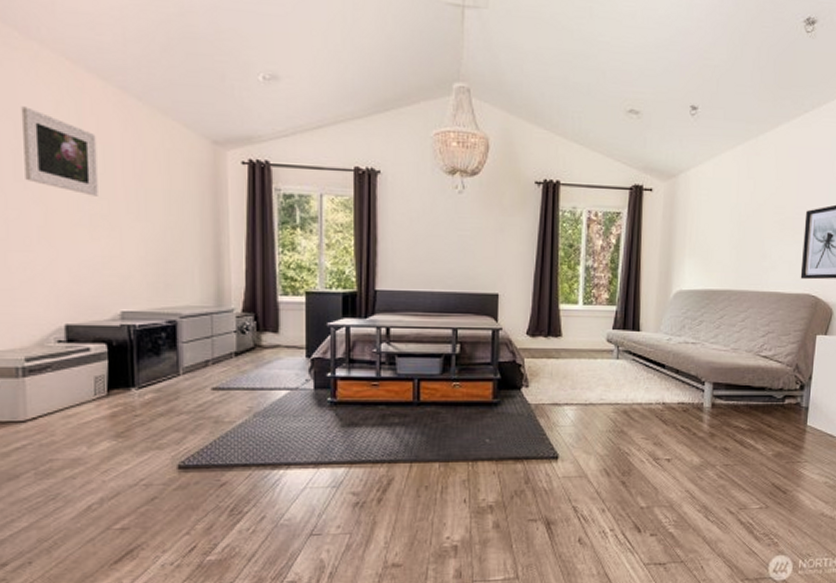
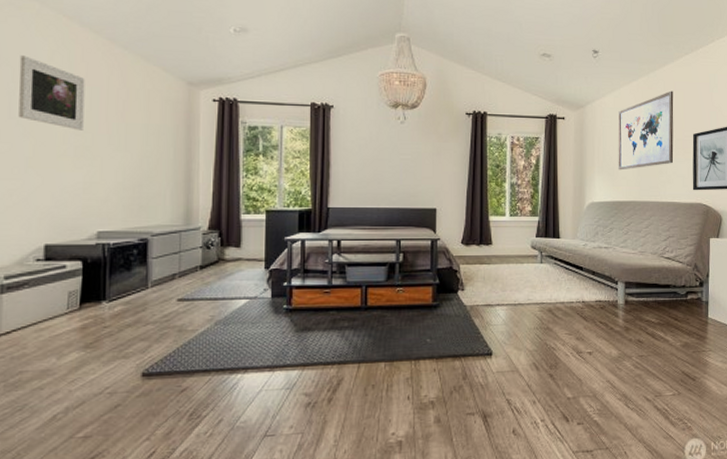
wall art: none [713,157,786,254] -> present [618,90,674,170]

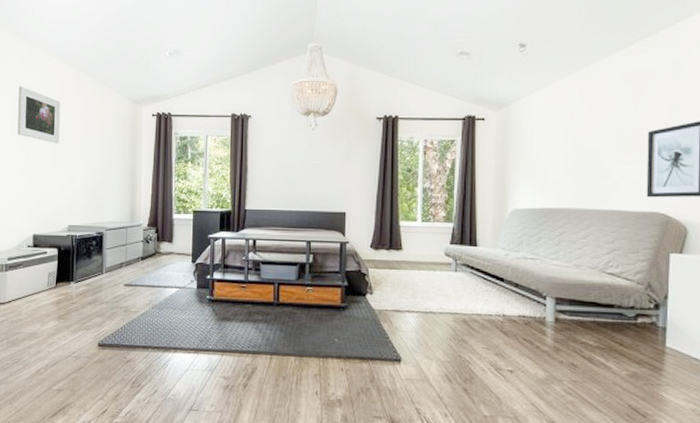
wall art: present [618,90,674,170] -> none [548,83,622,174]

